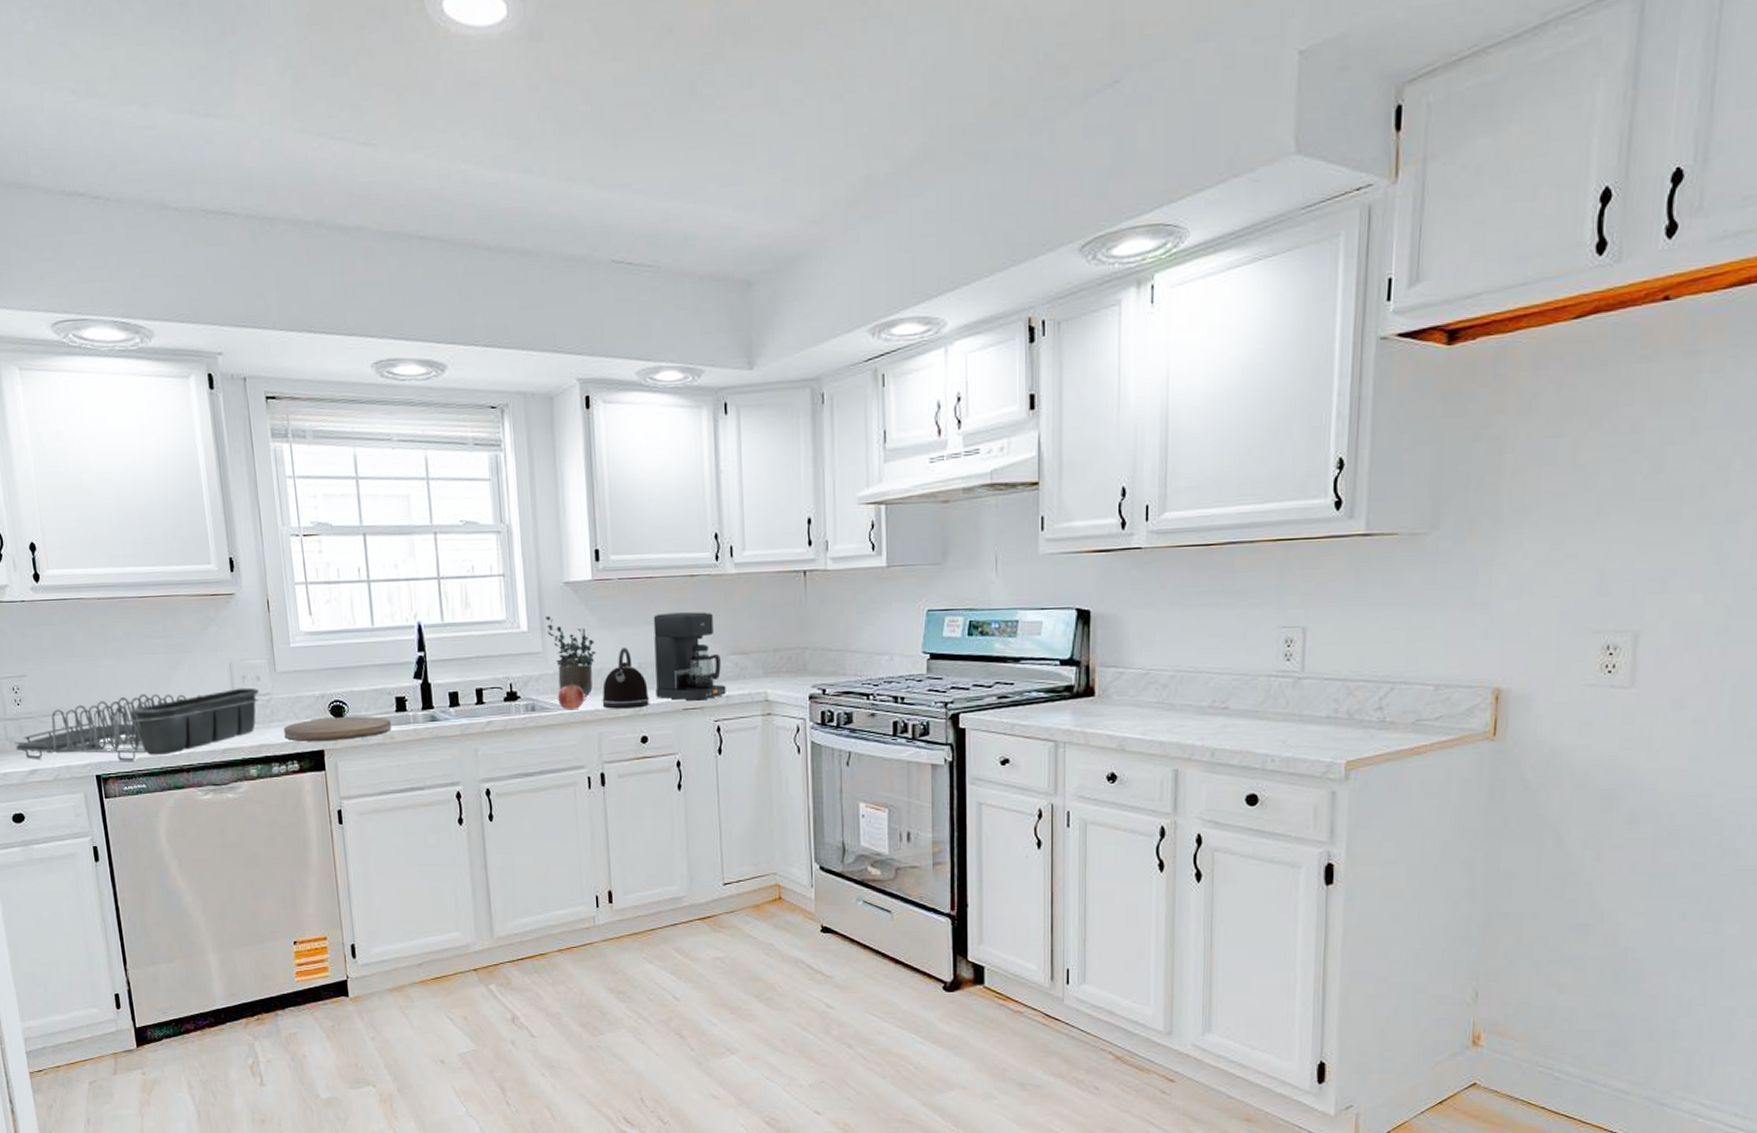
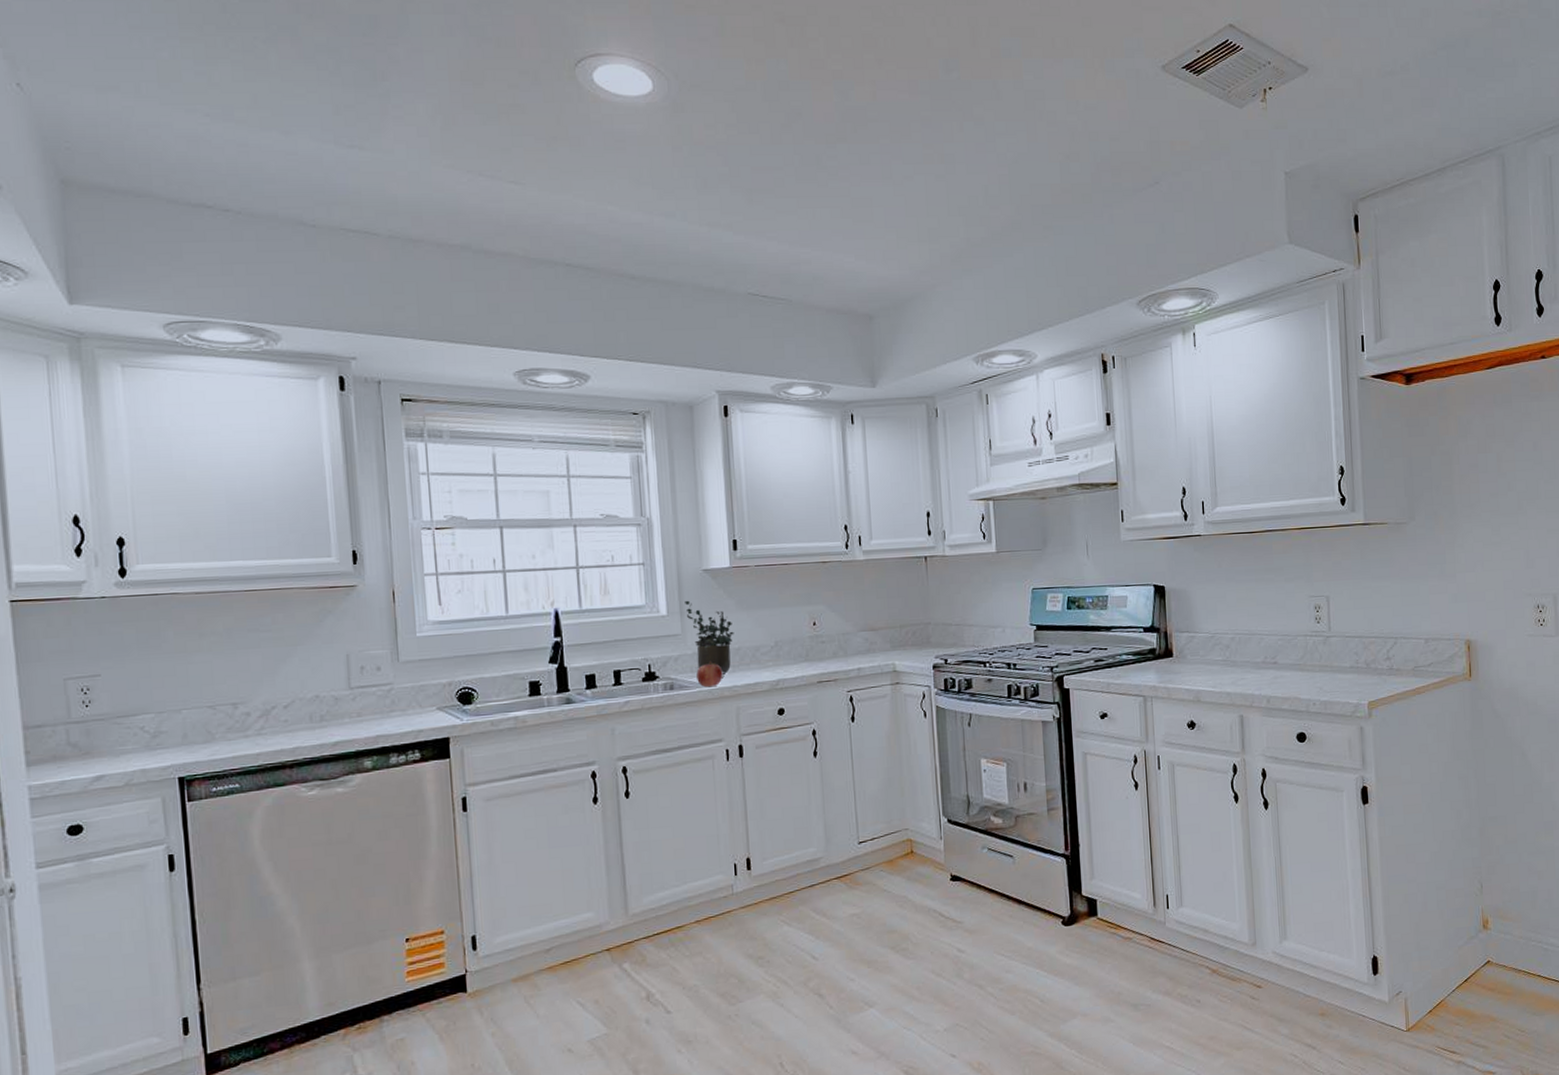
dish rack: present [14,687,260,762] -> none [78,678,380,765]
cutting board: present [283,715,392,741] -> none [405,701,525,730]
kettle: present [602,648,650,709] -> none [740,628,786,684]
coffee maker: present [653,611,726,701] -> none [788,594,858,674]

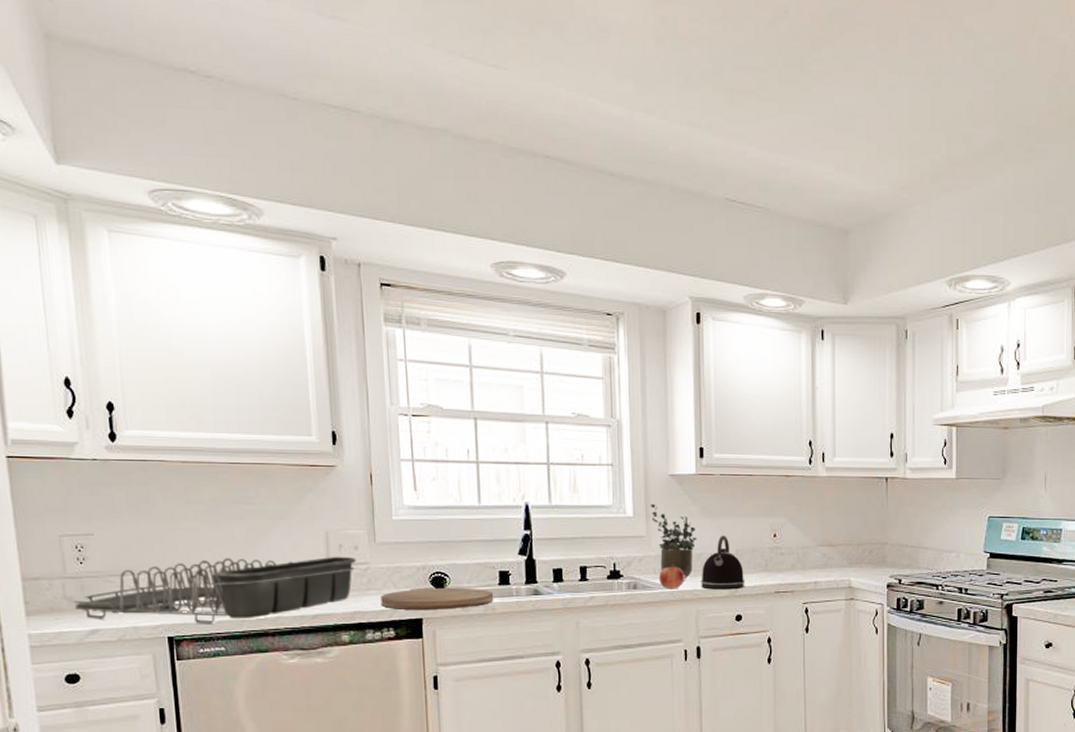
dish rack: none [78,678,380,765] -> present [73,556,357,625]
cutting board: none [405,701,525,730] -> present [380,587,494,609]
kettle: none [740,628,786,684] -> present [701,536,745,590]

